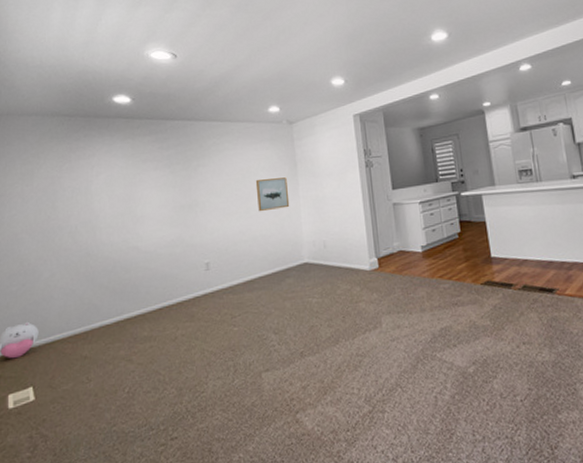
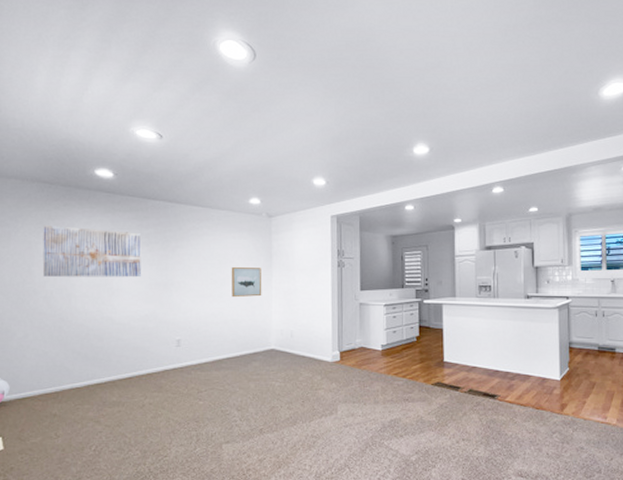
wall art: none [65,155,164,211] -> present [42,226,141,278]

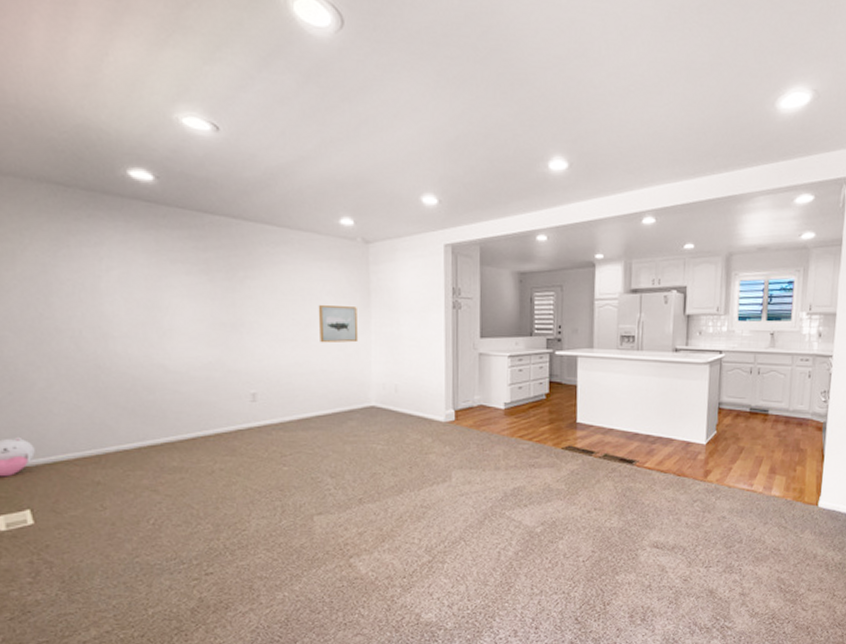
wall art: present [42,226,141,278] -> none [61,243,200,315]

